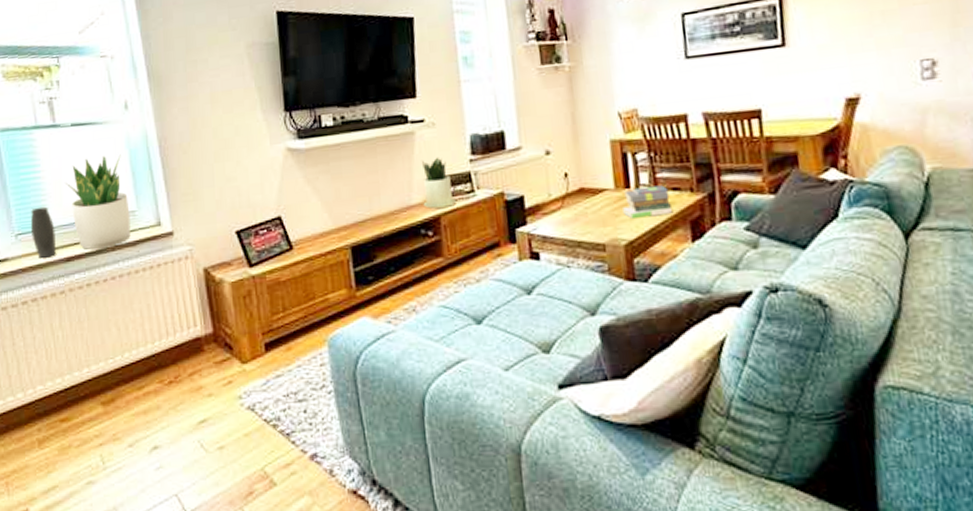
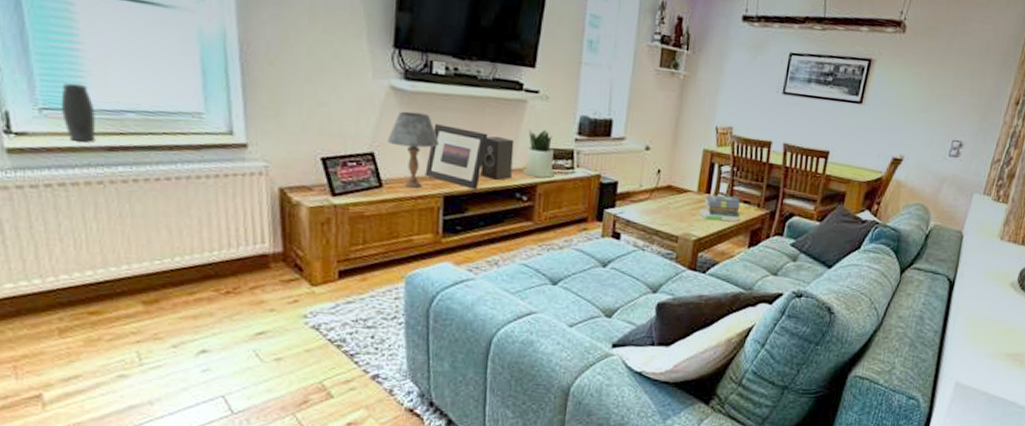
planter: present [66,154,131,250] -> none [113,43,196,146]
table lamp: none [291,167,339,245] -> present [387,111,440,188]
picture frame: none [329,173,384,234] -> present [425,124,489,190]
speaker: none [380,174,413,220] -> present [480,135,515,180]

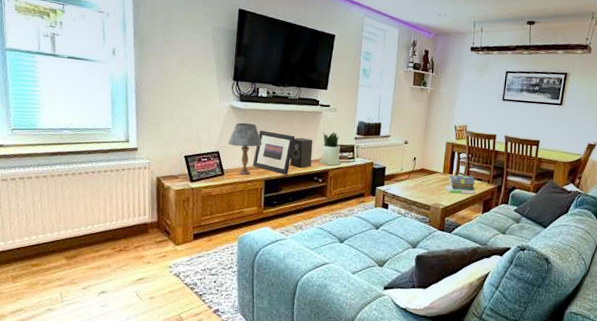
vase: present [60,83,95,142] -> none [24,112,45,150]

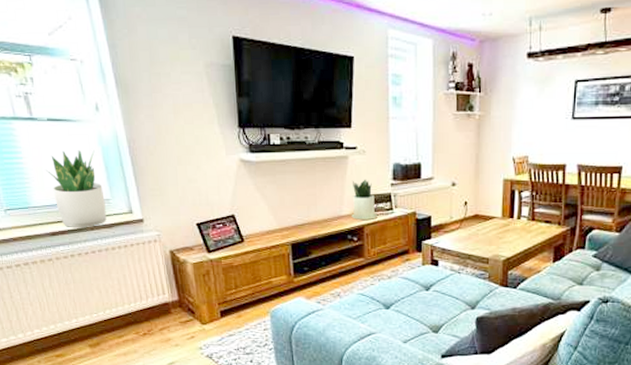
planter: none [58,85,106,151] -> present [46,150,107,228]
table lamp: present [228,122,263,175] -> none [243,178,283,239]
picture frame: present [252,130,296,175] -> none [274,186,320,236]
speaker: present [290,137,313,168] -> none [317,189,342,226]
books: present [445,174,475,194] -> none [506,218,542,241]

